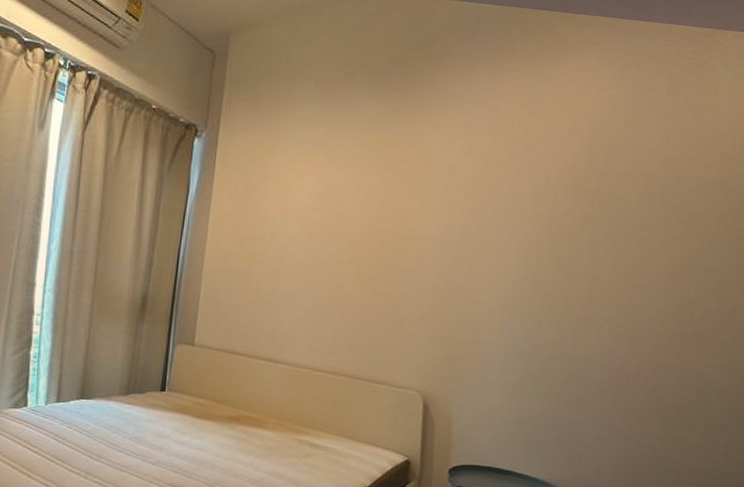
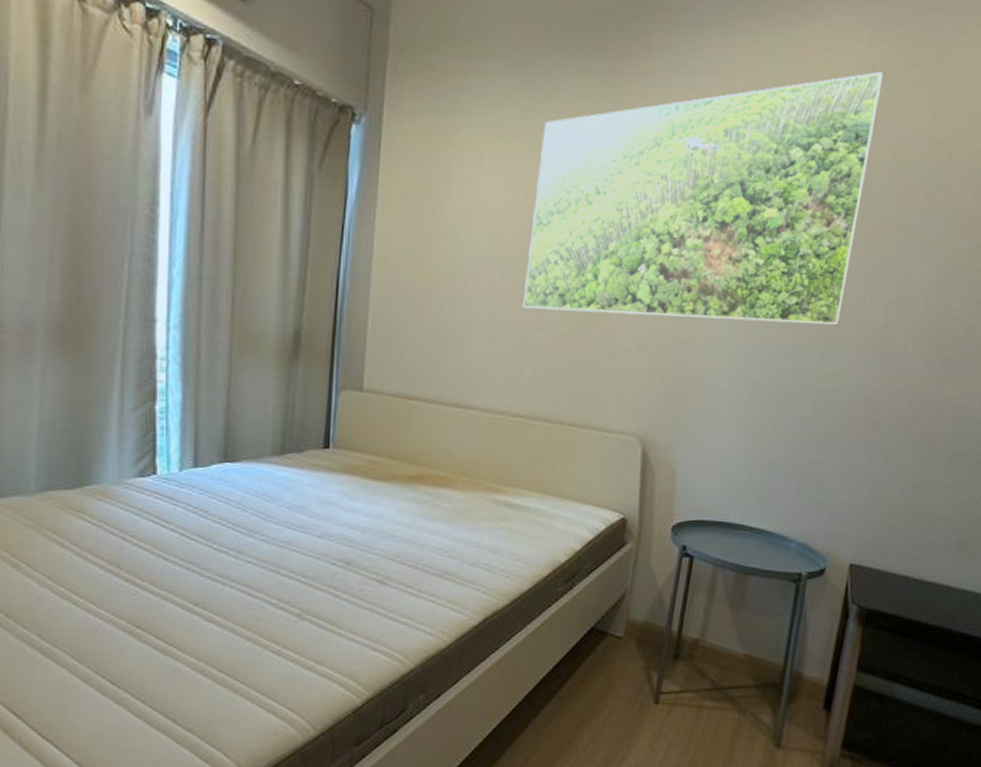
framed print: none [325,102,623,305] -> present [522,71,883,326]

